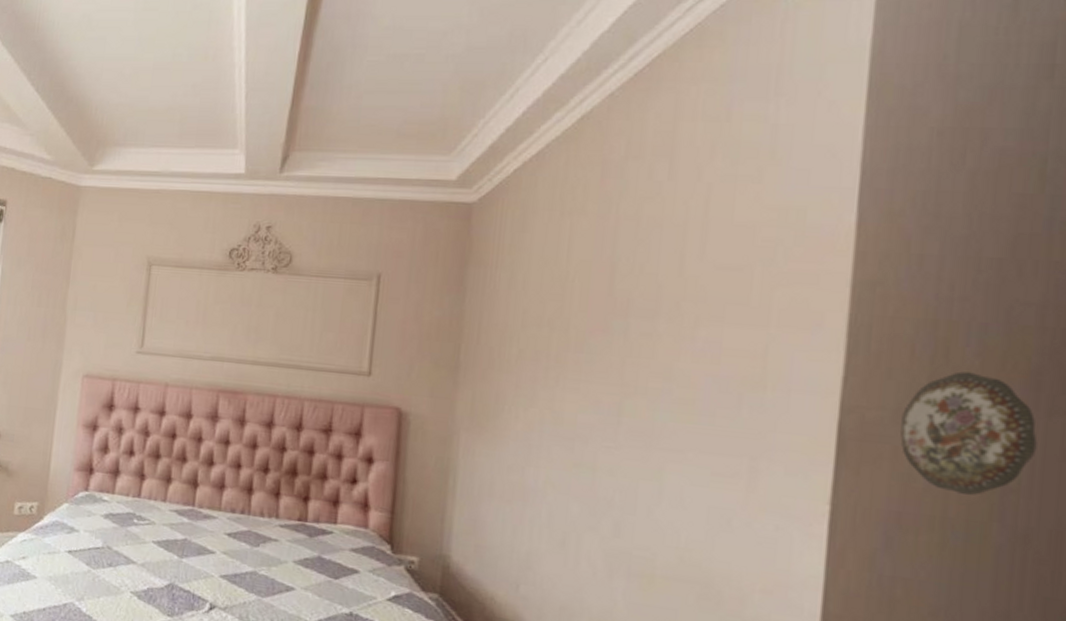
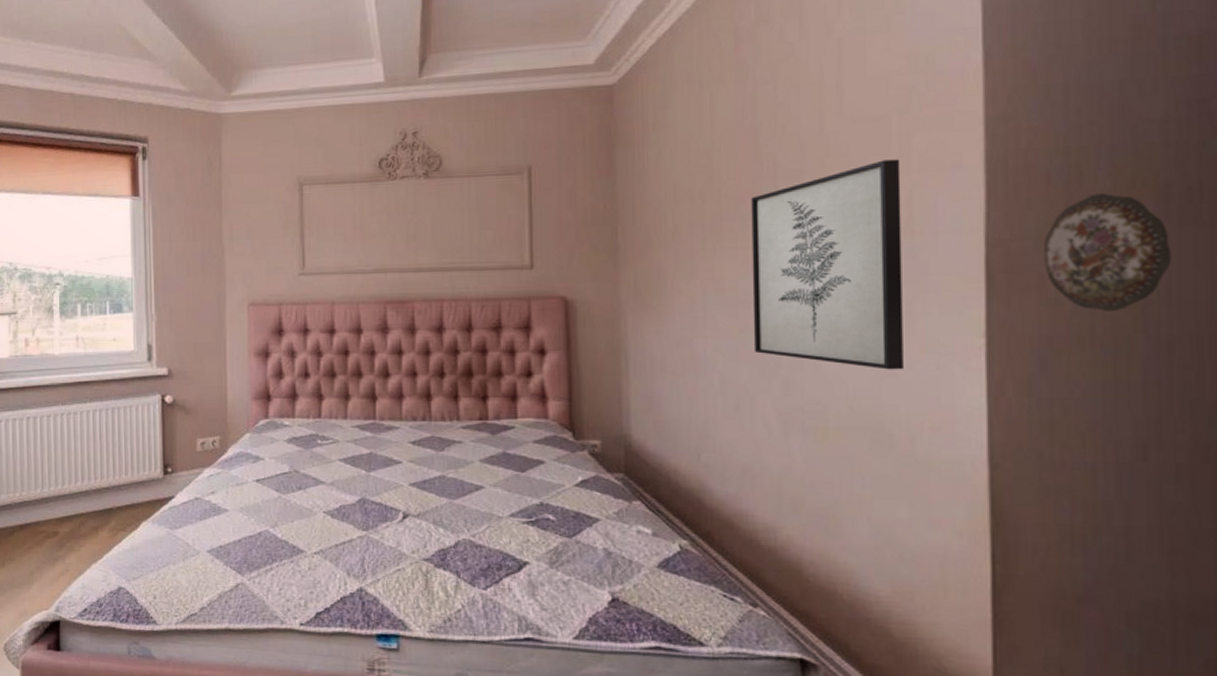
wall art: none [587,310,759,527] -> present [751,159,903,370]

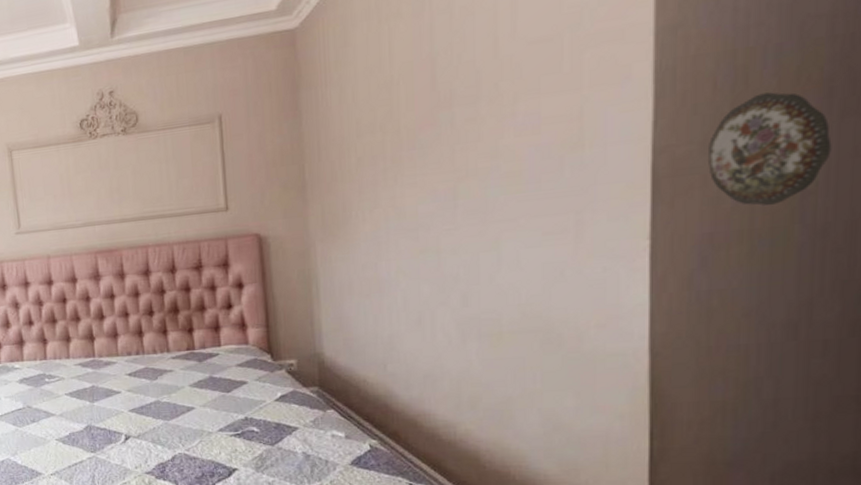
wall art: present [751,159,903,370] -> none [429,77,572,277]

